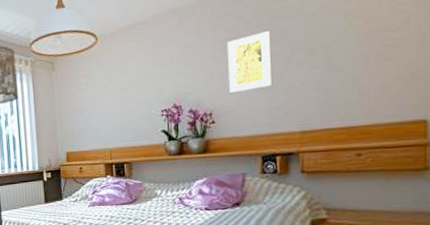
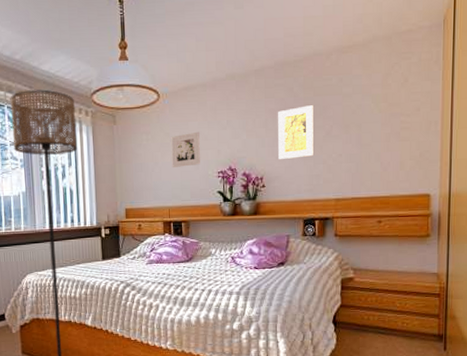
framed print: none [110,70,142,109] -> present [171,131,200,167]

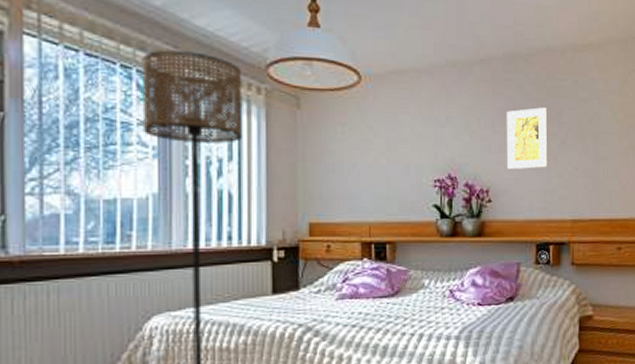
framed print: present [171,131,200,167] -> none [374,127,412,171]

